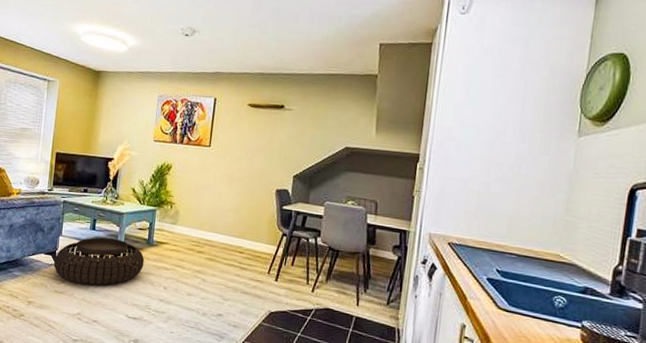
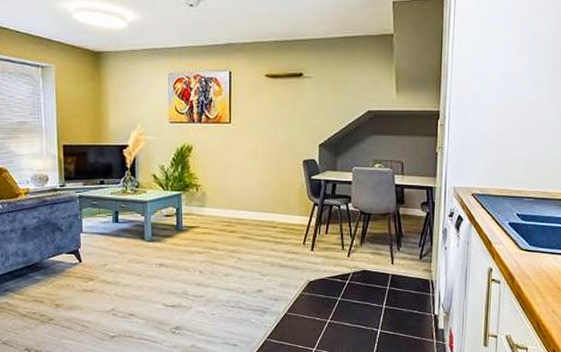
pouf: present [54,237,145,286] -> none [78,229,176,281]

